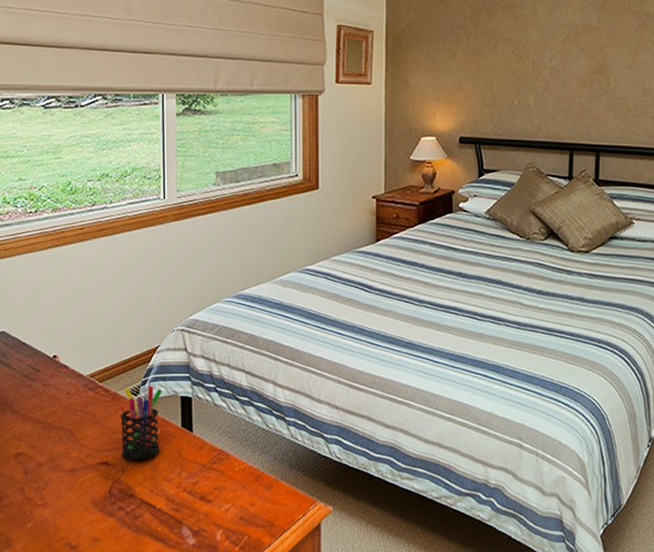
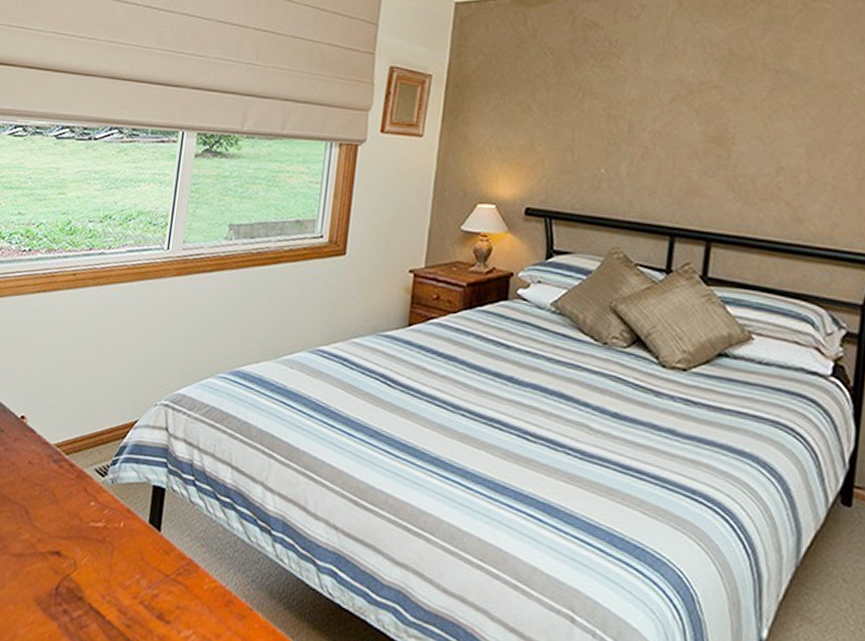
pen holder: present [120,385,163,460] -> none [76,464,134,556]

